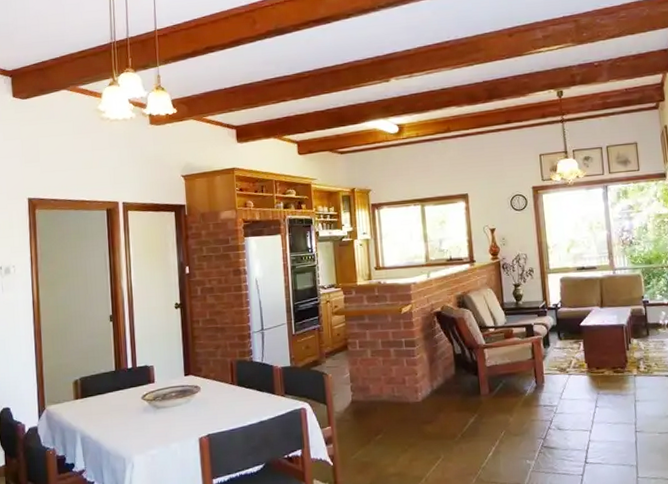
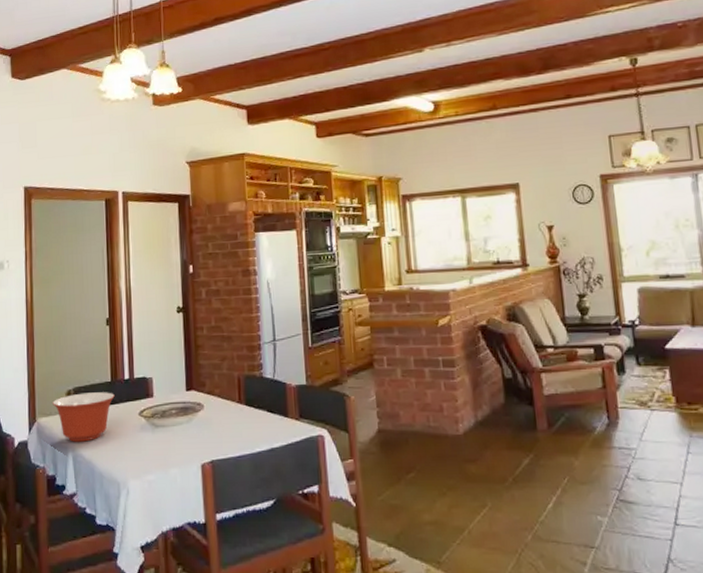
mixing bowl: none [61,380,119,426] -> present [53,392,115,442]

